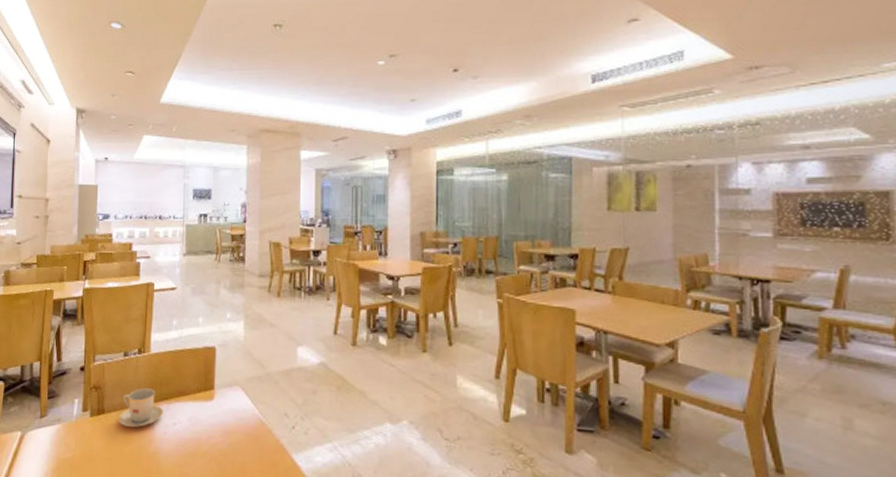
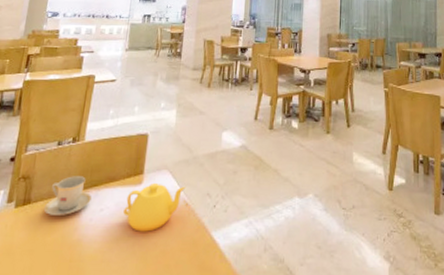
teapot: none [197,398,261,450] -> present [123,182,186,232]

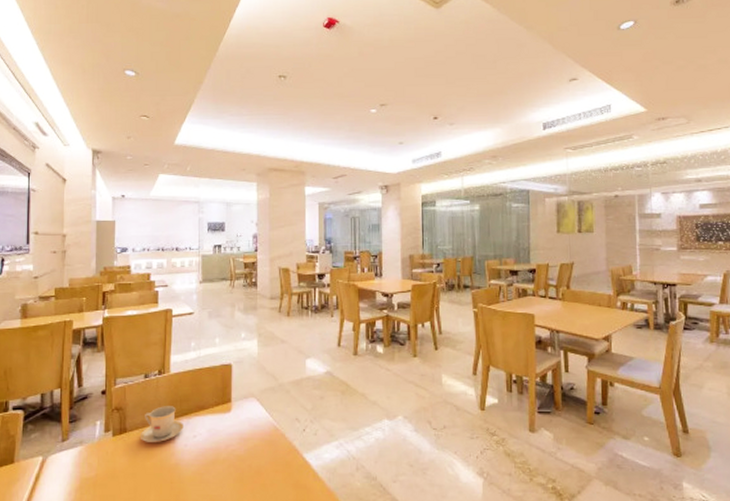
teapot: present [123,182,186,232] -> none [216,409,275,455]

